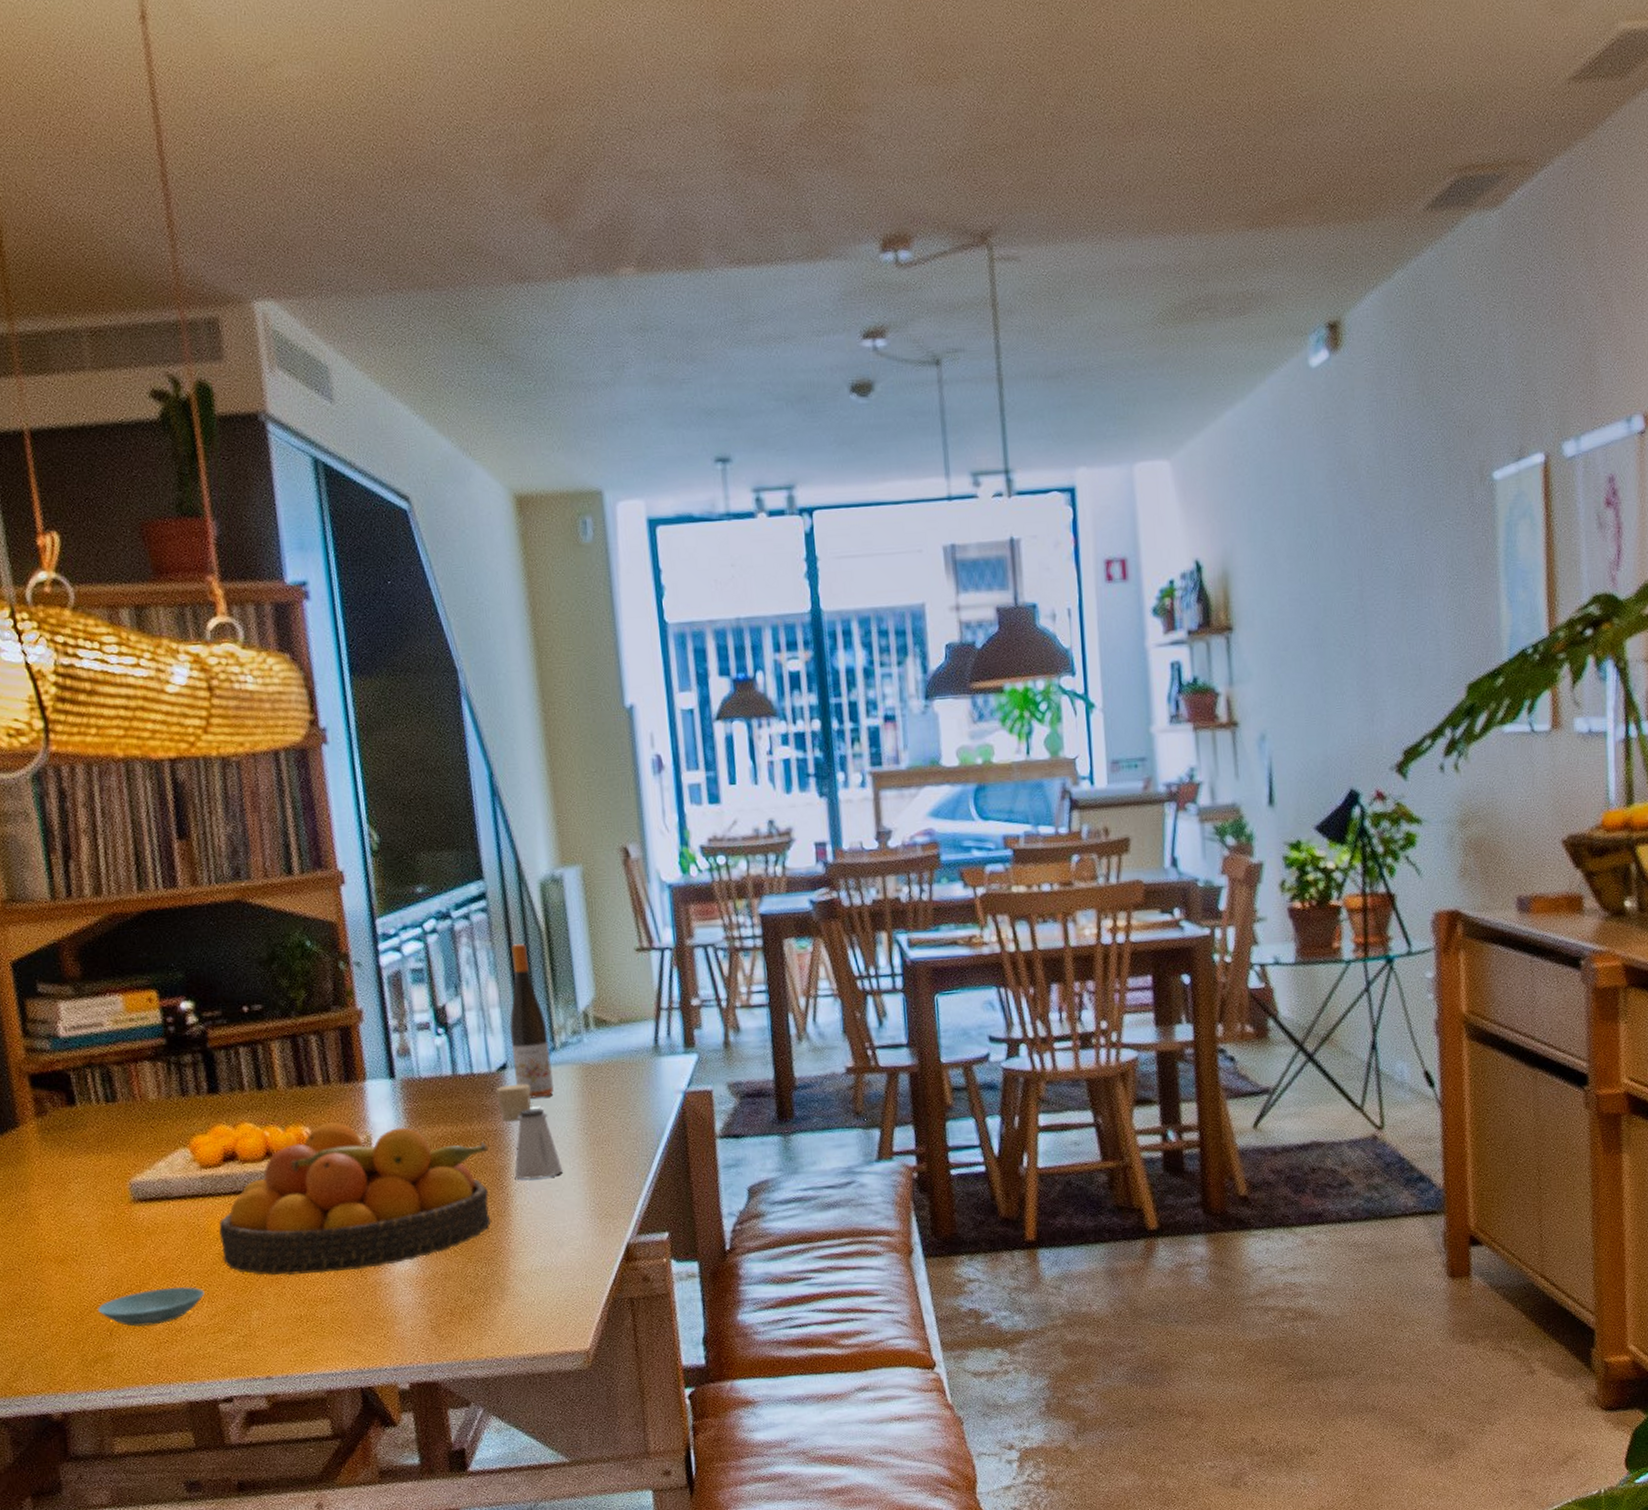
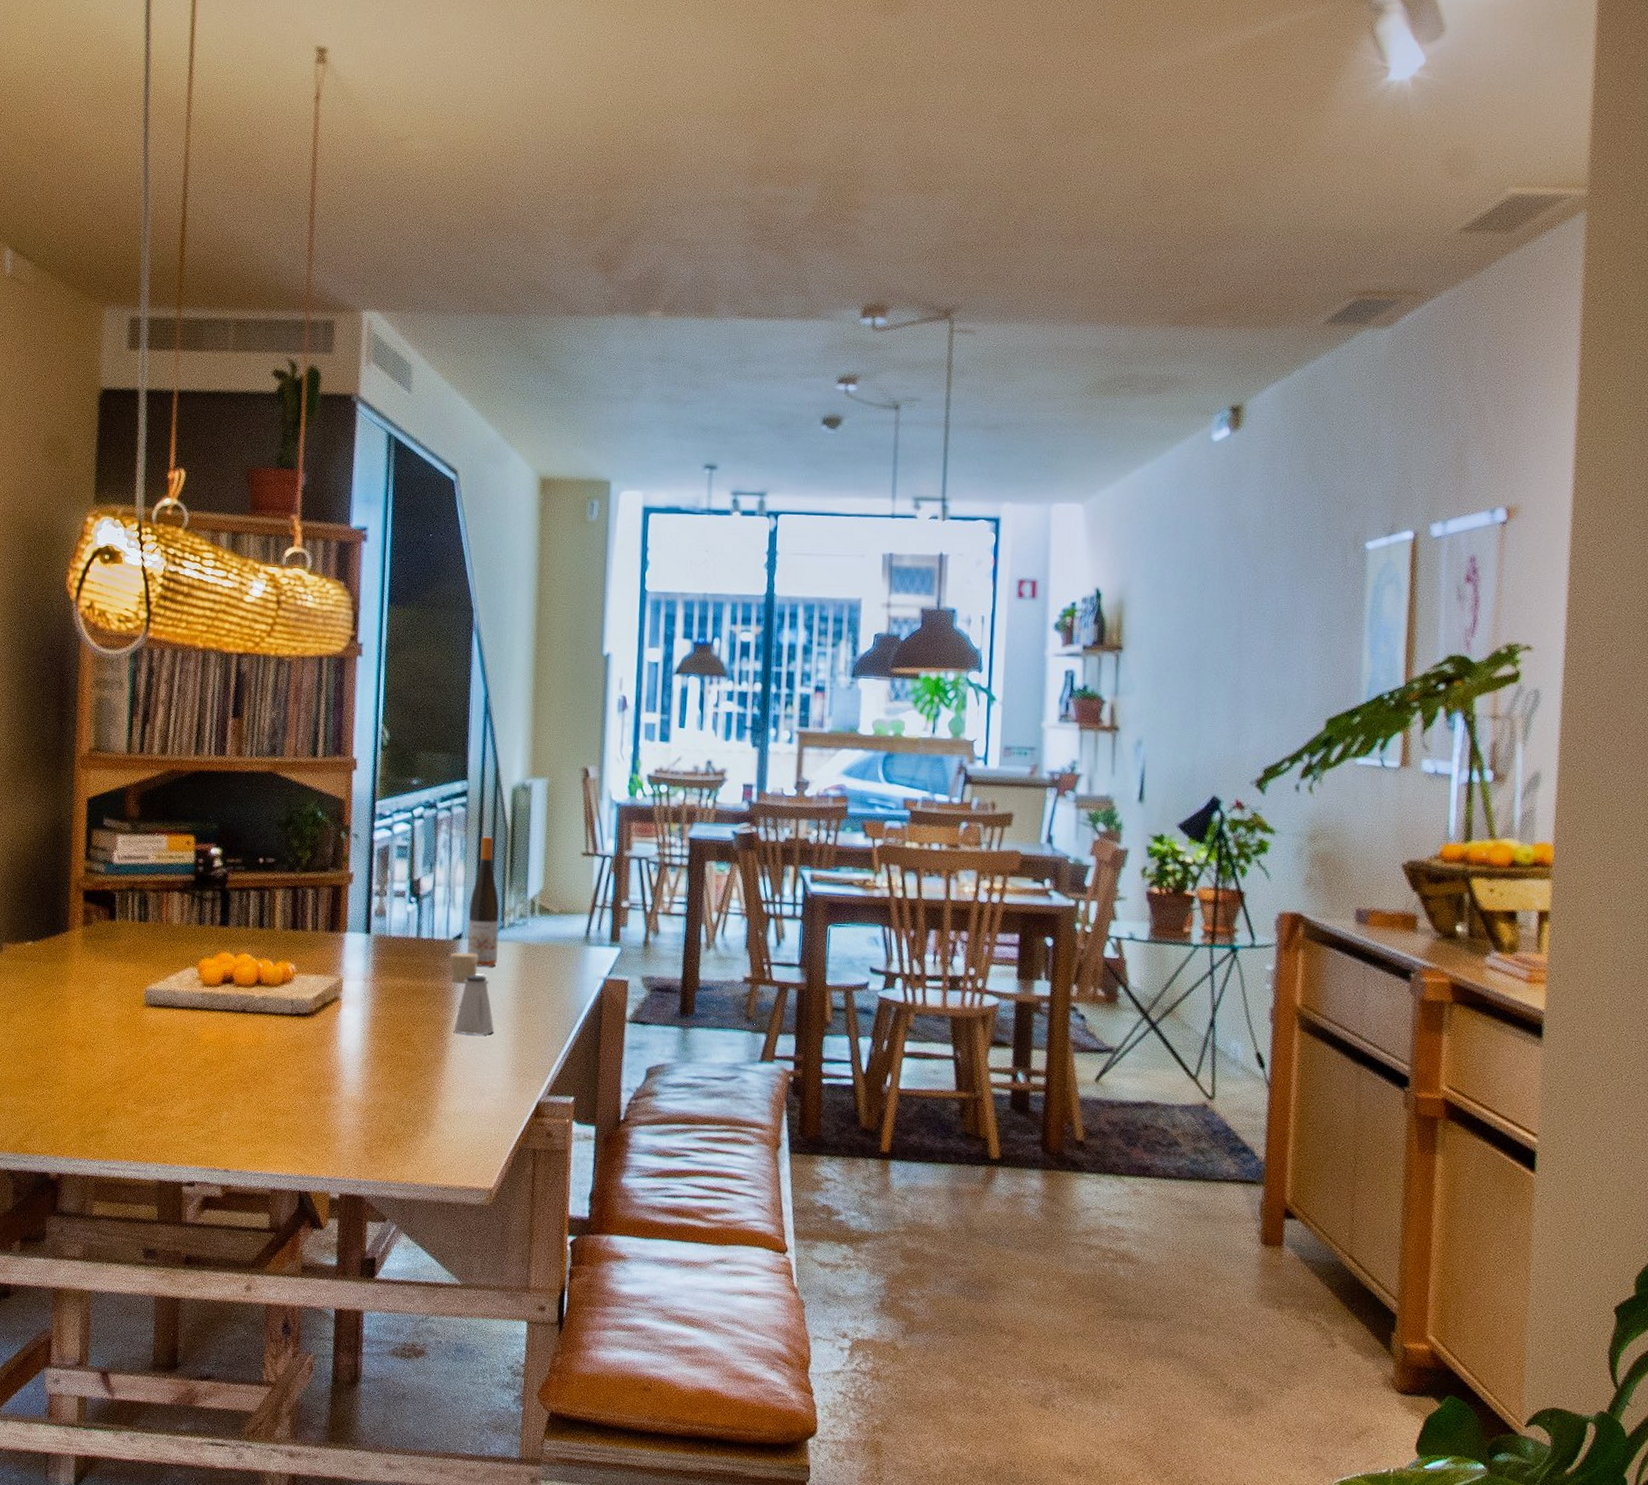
saucer: present [98,1287,205,1327] -> none [101,1081,188,1111]
fruit bowl: present [219,1122,491,1276] -> none [207,963,436,1090]

